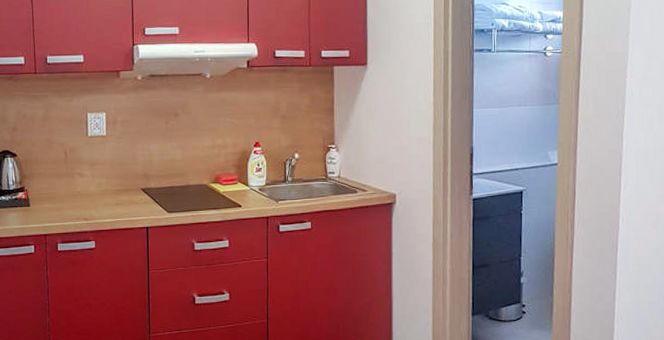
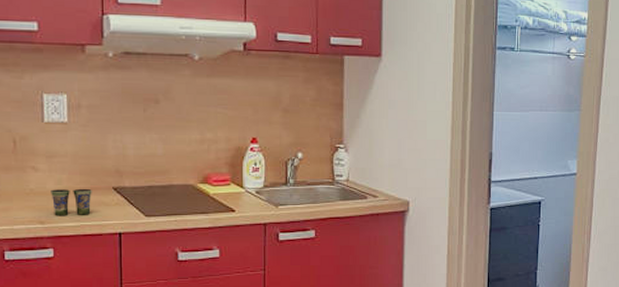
cup: none [93,190,125,213] -> present [51,188,92,215]

